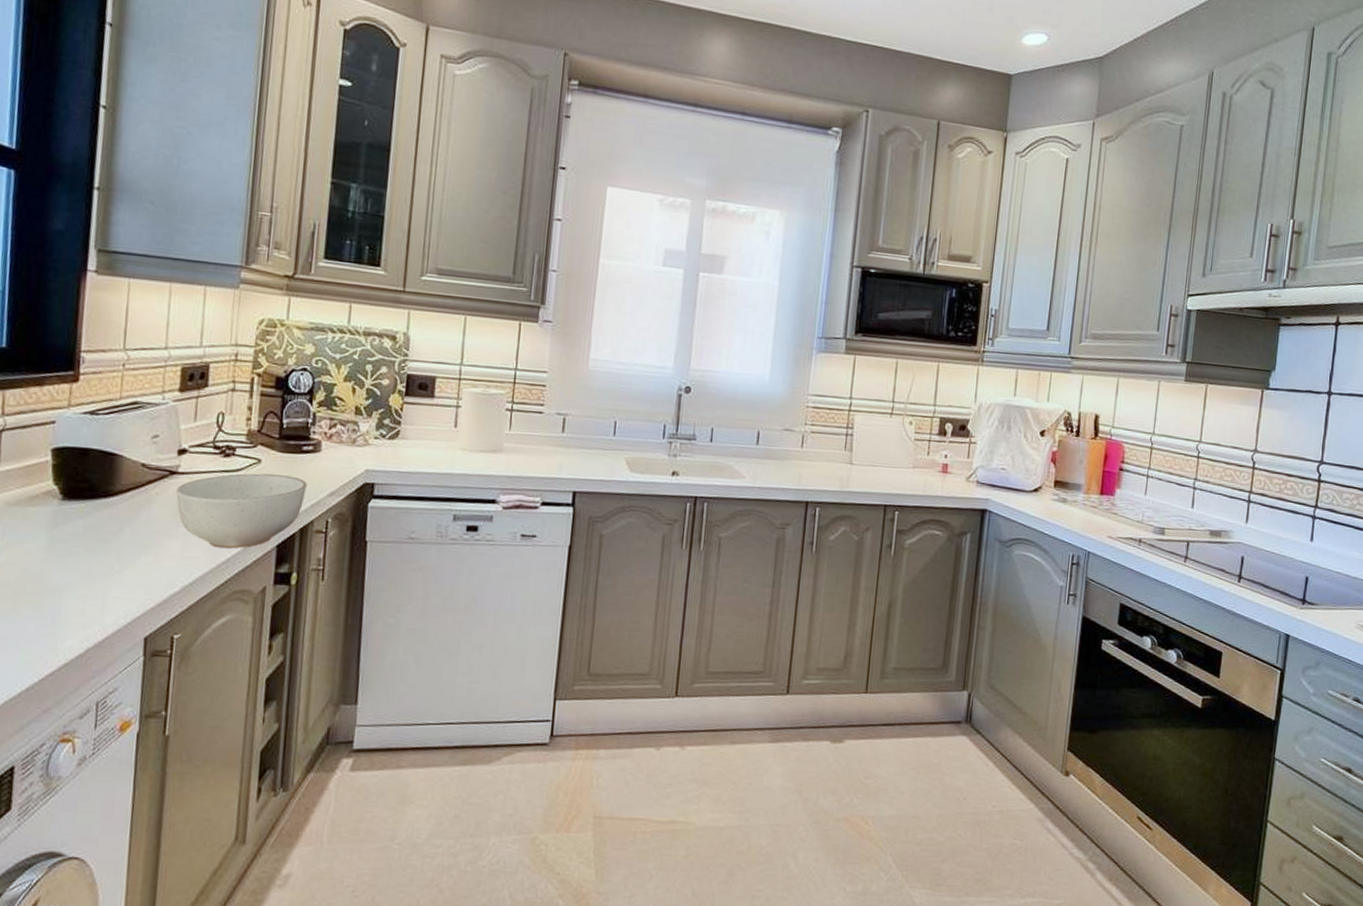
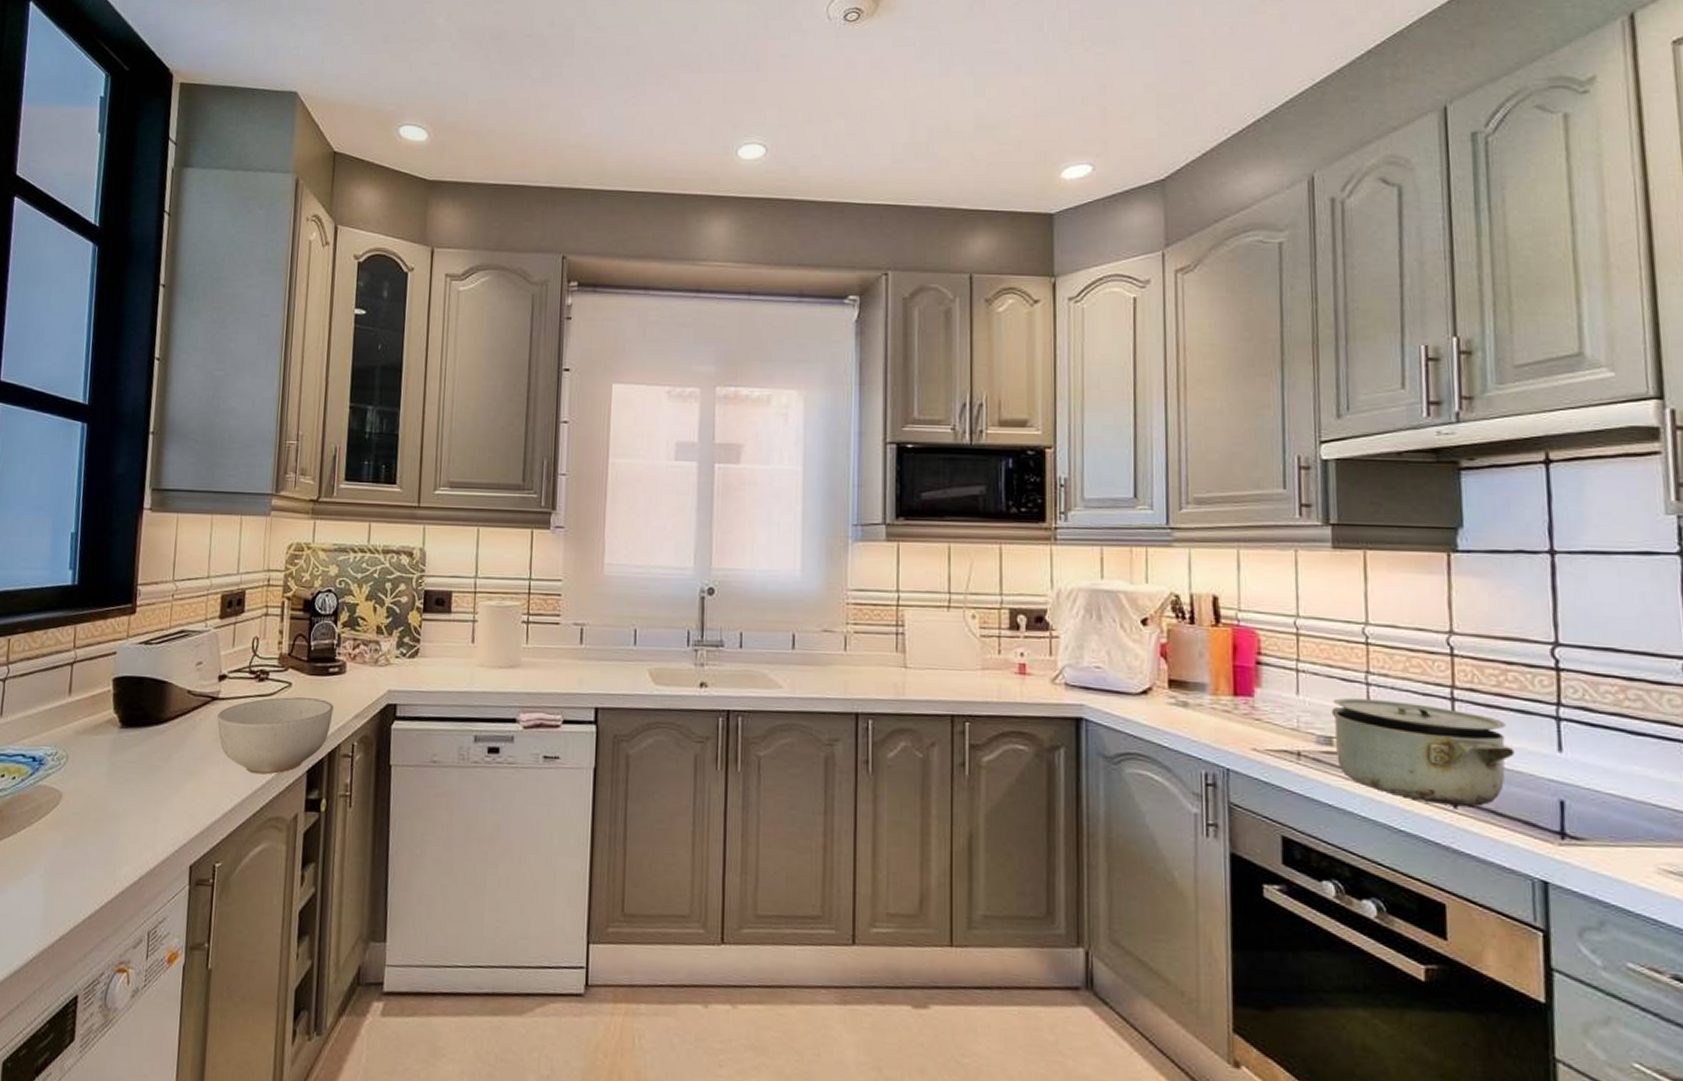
saucepan: none [1166,498,1283,581] -> present [1331,698,1515,806]

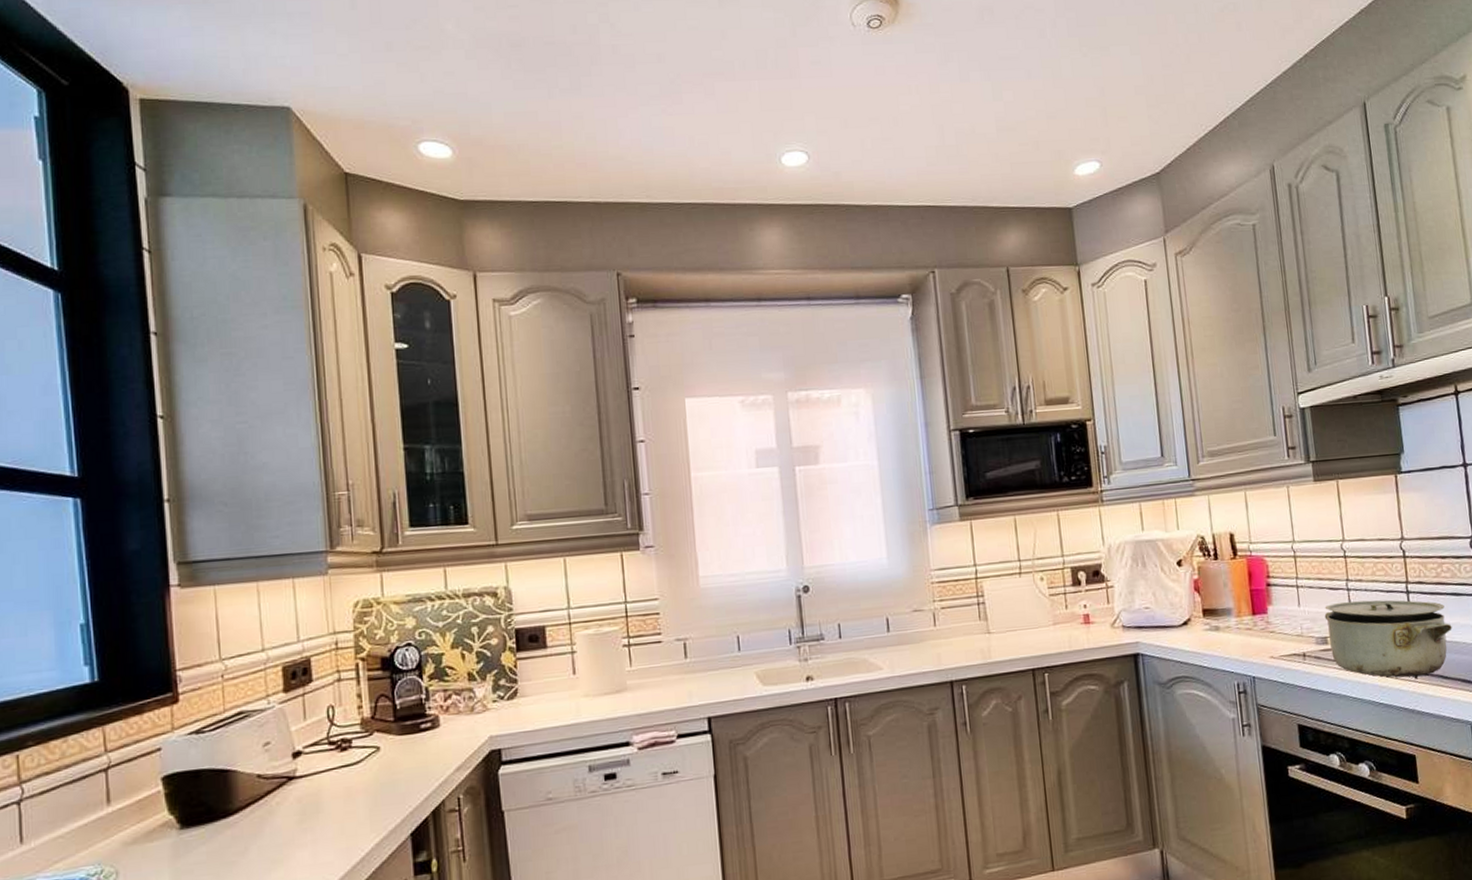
bowl: present [216,697,334,775] -> none [296,758,432,848]

